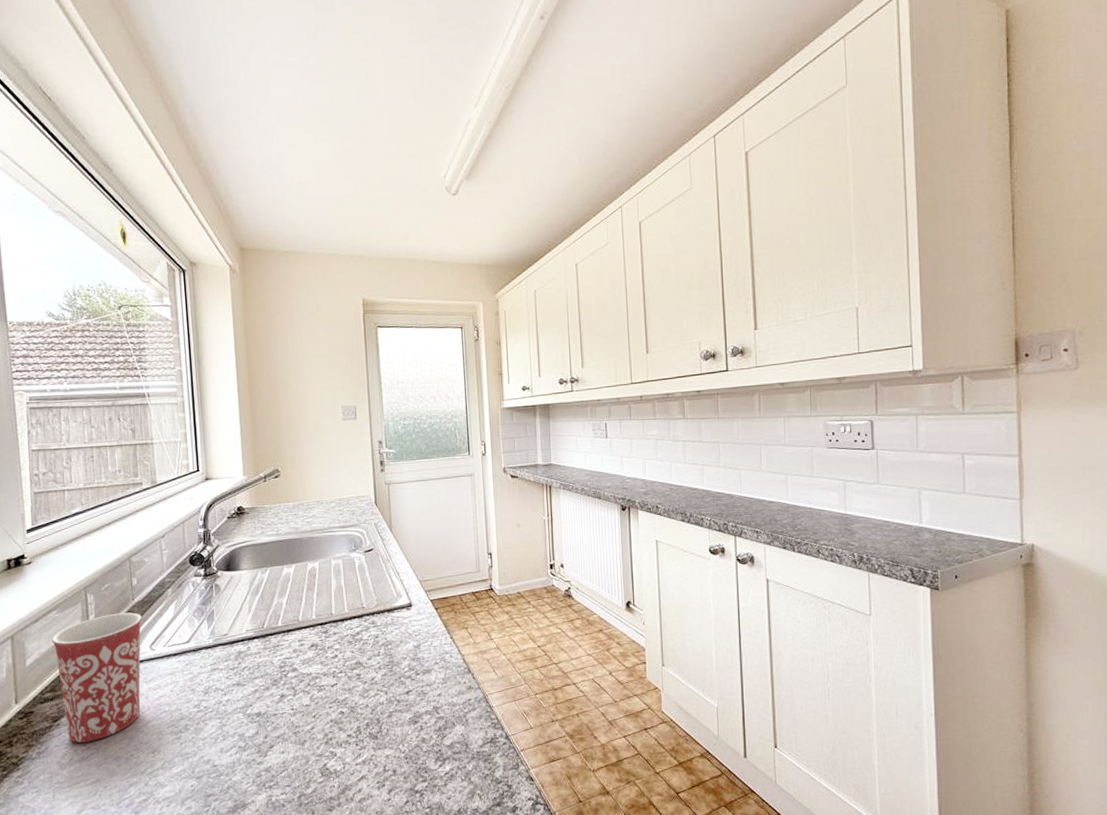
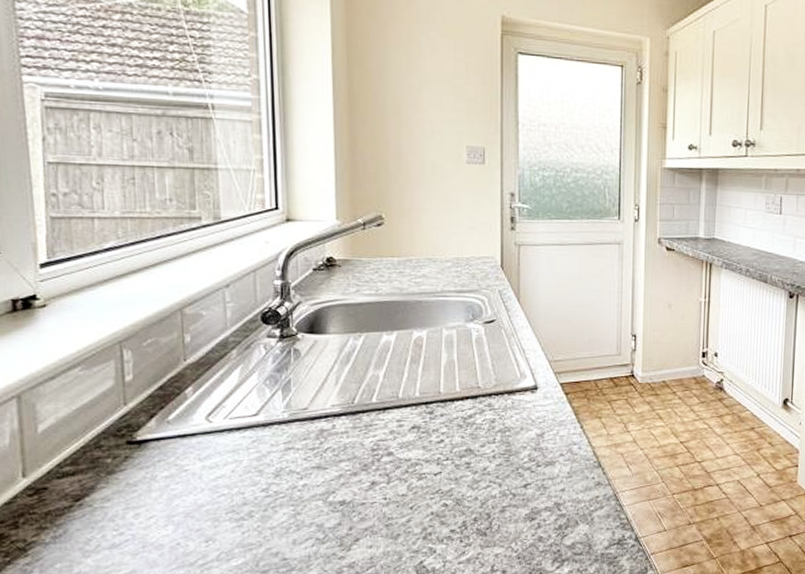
mug: present [52,612,143,743] -> none [74,375,197,527]

